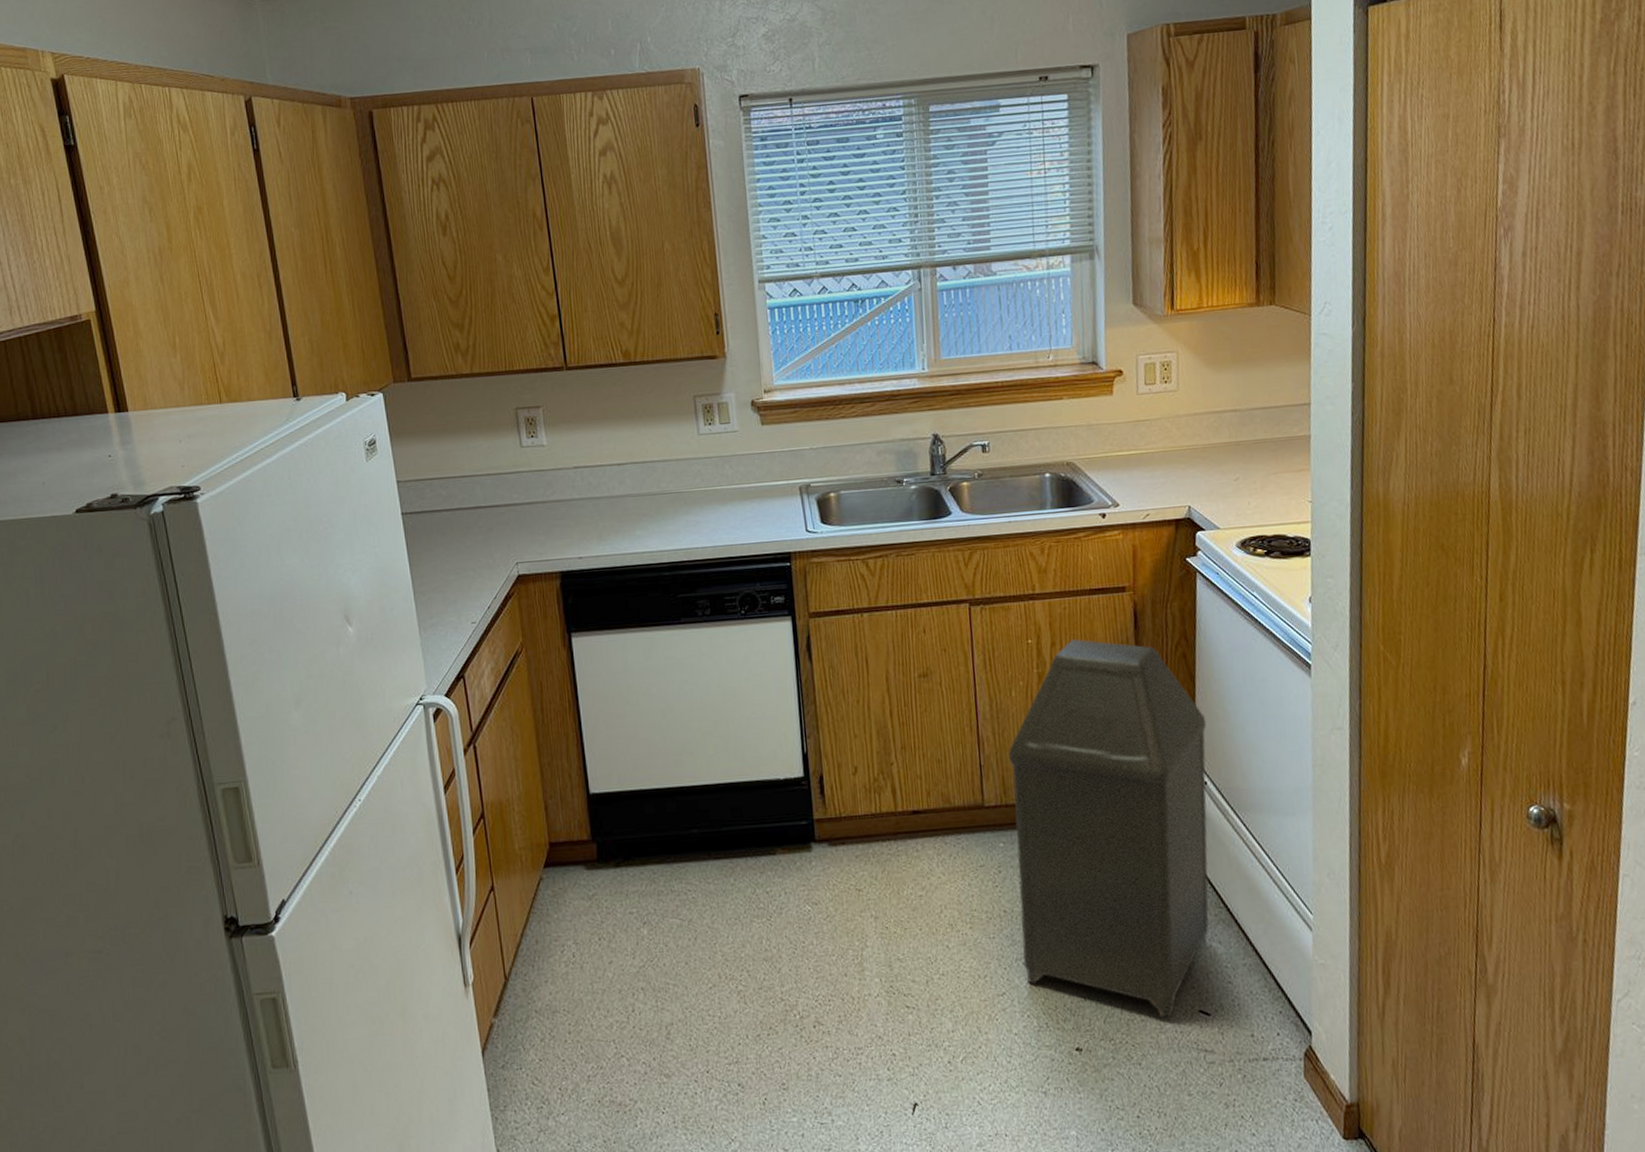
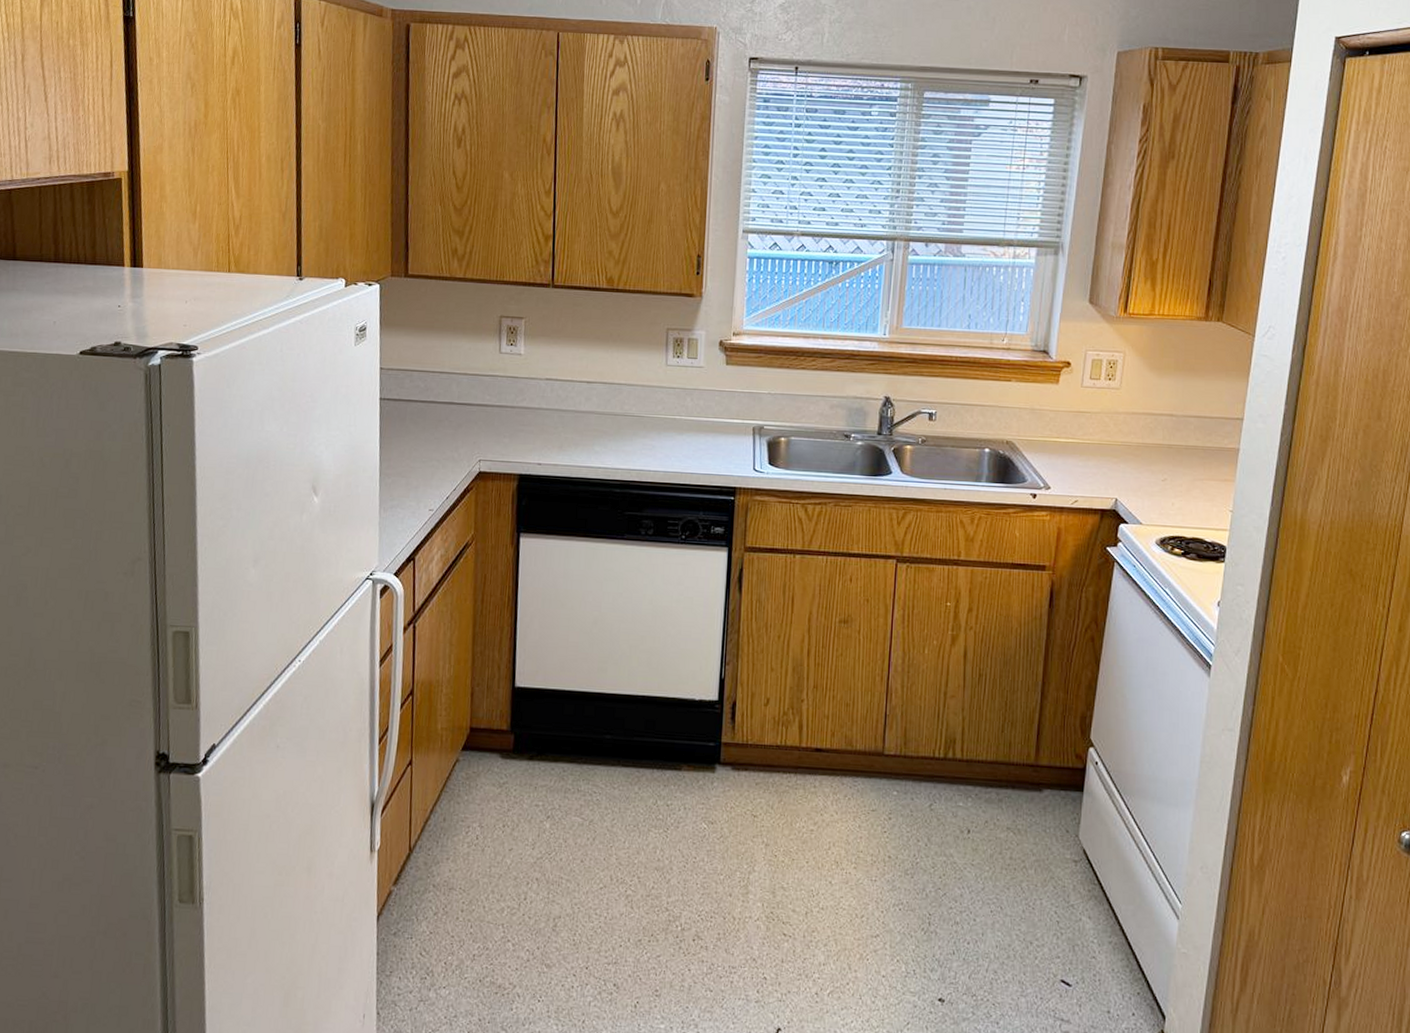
trash can: present [1009,639,1209,1017] -> none [900,608,1105,982]

